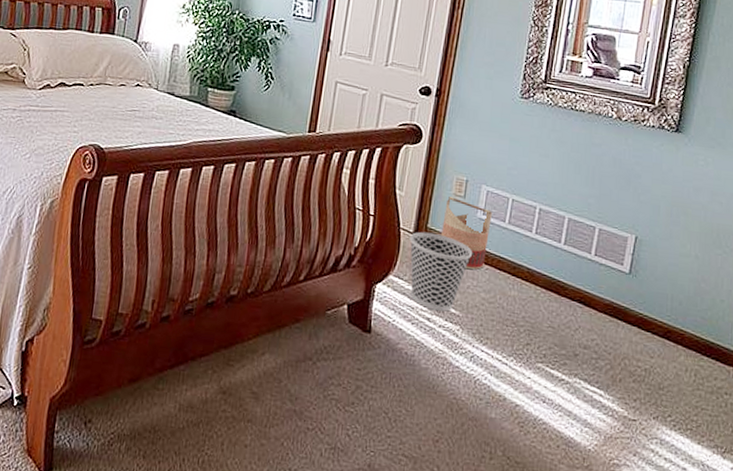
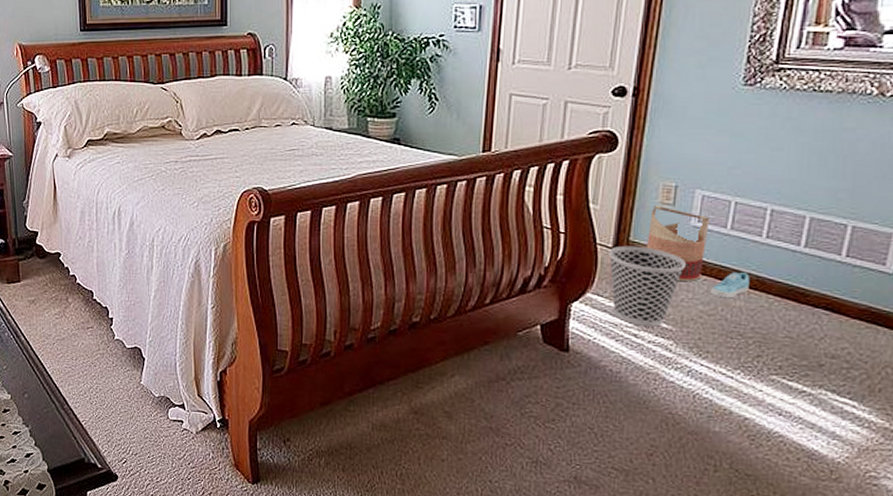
sneaker: none [491,263,522,288] -> present [710,271,750,299]

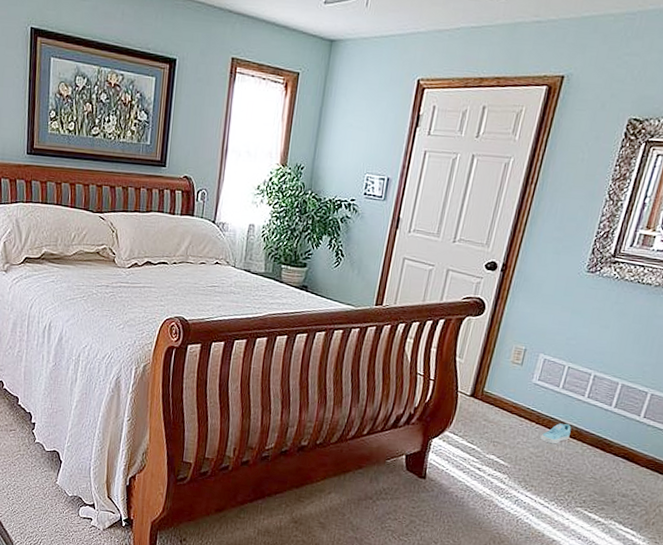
wastebasket: present [608,245,687,327] -> none [464,394,526,463]
basket: present [647,206,709,281] -> none [497,364,547,428]

